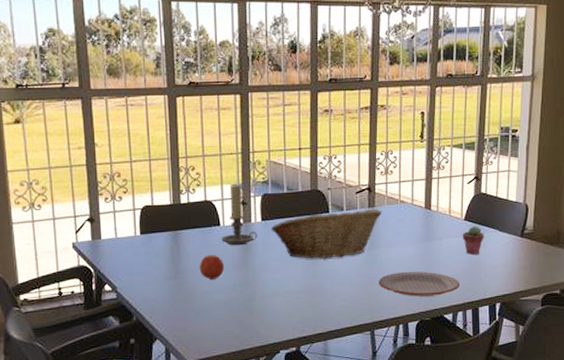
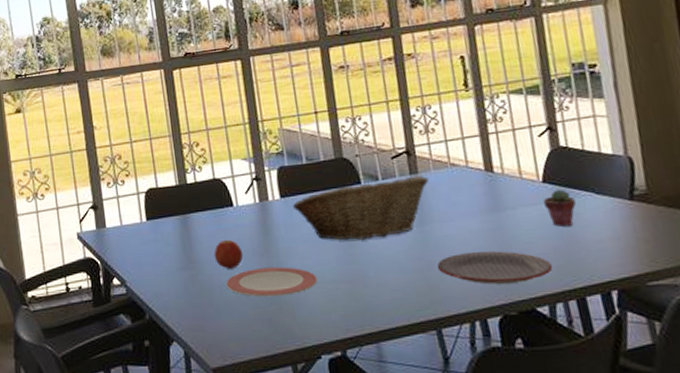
plate: none [207,279,284,304] -> present [226,267,318,297]
candle holder: present [221,184,257,246] -> none [236,158,278,229]

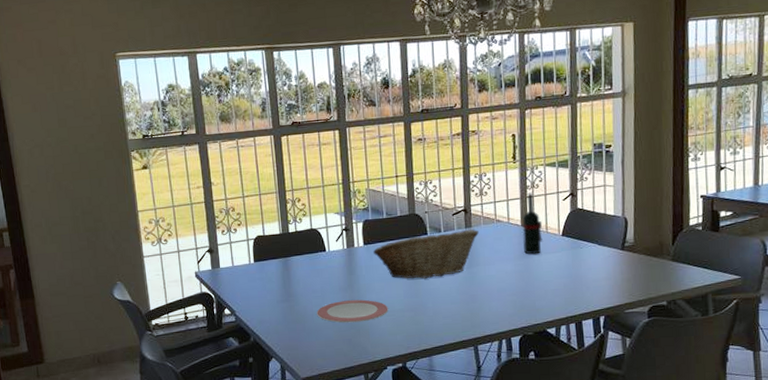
apple: present [214,239,243,269] -> none [308,278,332,301]
plate: present [437,251,553,285] -> none [479,287,562,312]
wine bottle: none [484,128,517,208] -> present [522,193,543,255]
potted succulent: present [544,189,576,227] -> none [561,241,583,269]

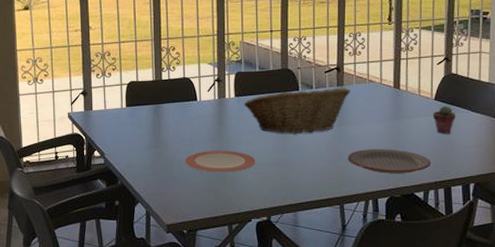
plate: none [479,287,562,312] -> present [348,149,432,174]
wine bottle: present [522,193,543,255] -> none [395,55,415,117]
potted succulent: none [561,241,583,269] -> present [433,106,456,134]

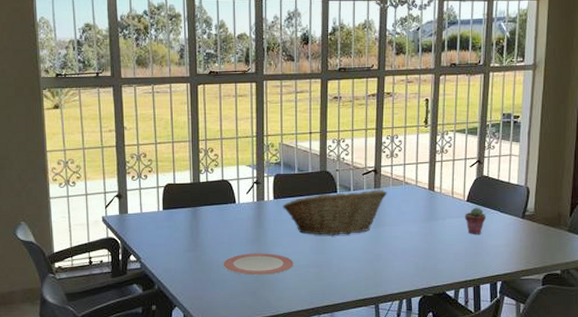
plate: present [348,149,432,174] -> none [384,250,462,273]

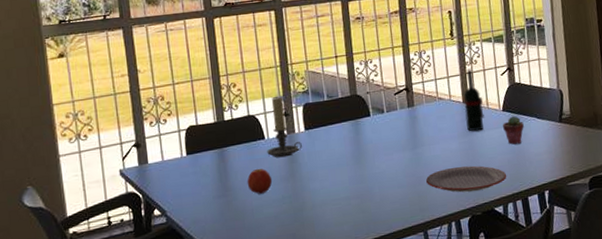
apple: none [216,229,239,253] -> present [247,168,273,194]
plate: present [223,253,294,276] -> none [257,189,334,217]
candle holder: none [237,165,269,222] -> present [267,96,302,158]
fruit basket: present [283,189,387,236] -> none [315,108,422,164]
plate: none [384,250,462,273] -> present [426,165,507,193]
wine bottle: none [429,157,448,218] -> present [463,69,485,132]

